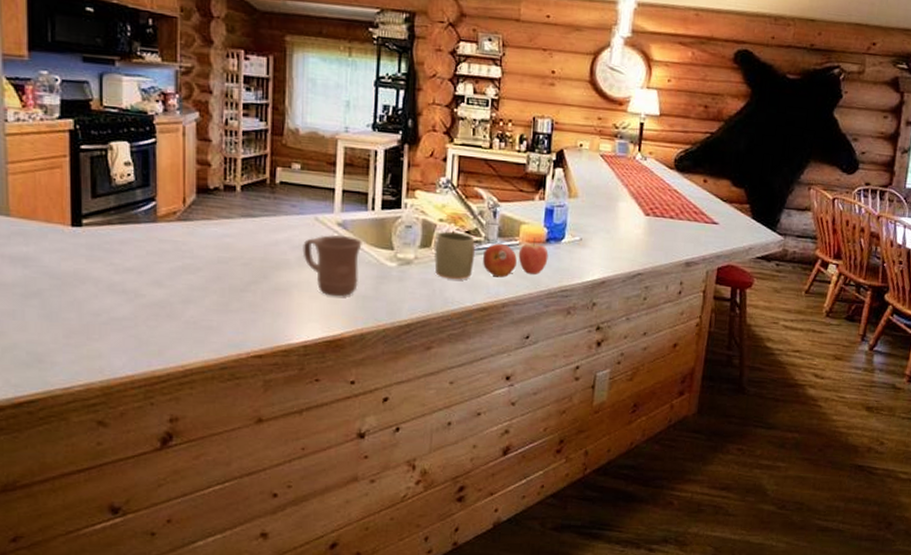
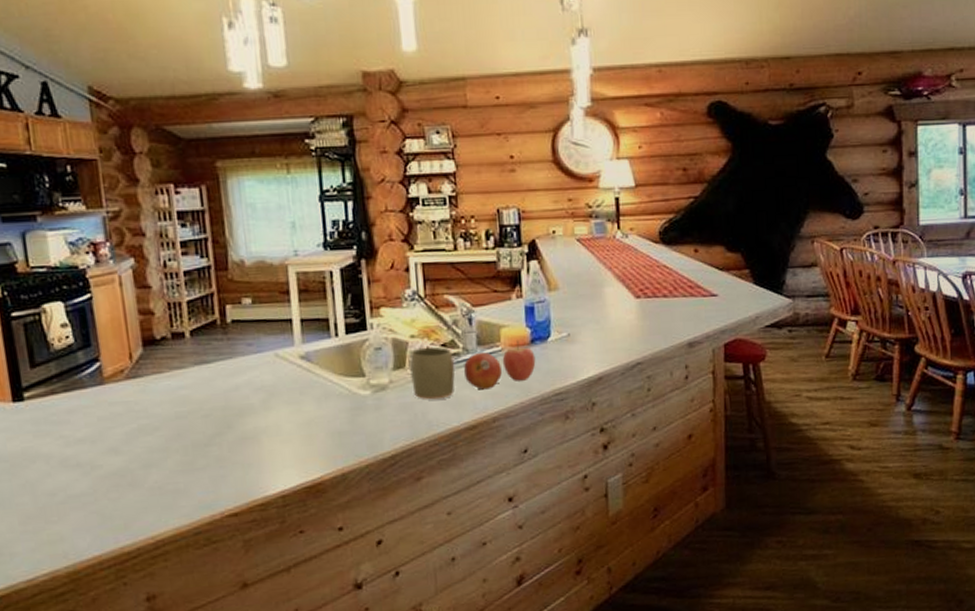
mug: present [302,234,362,297] -> none [265,369,332,438]

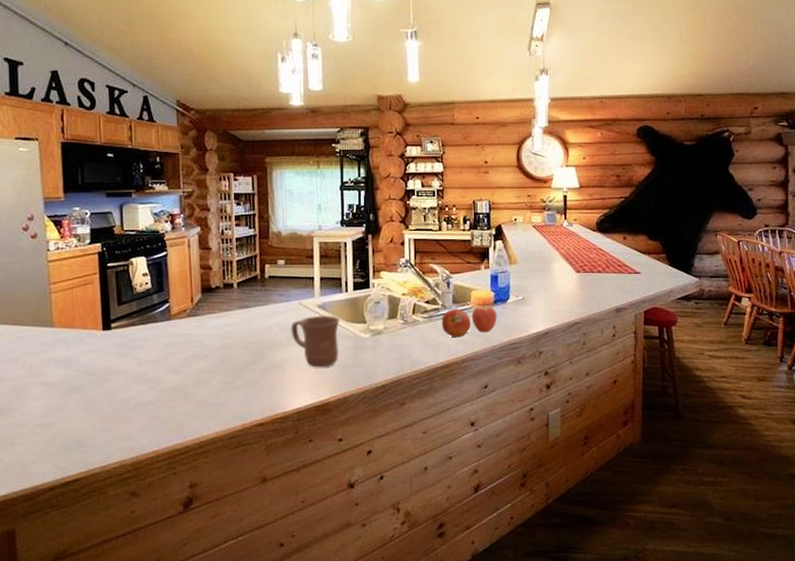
mug: none [265,369,332,438] -> present [291,315,340,368]
mug: present [410,346,455,400] -> none [401,303,434,344]

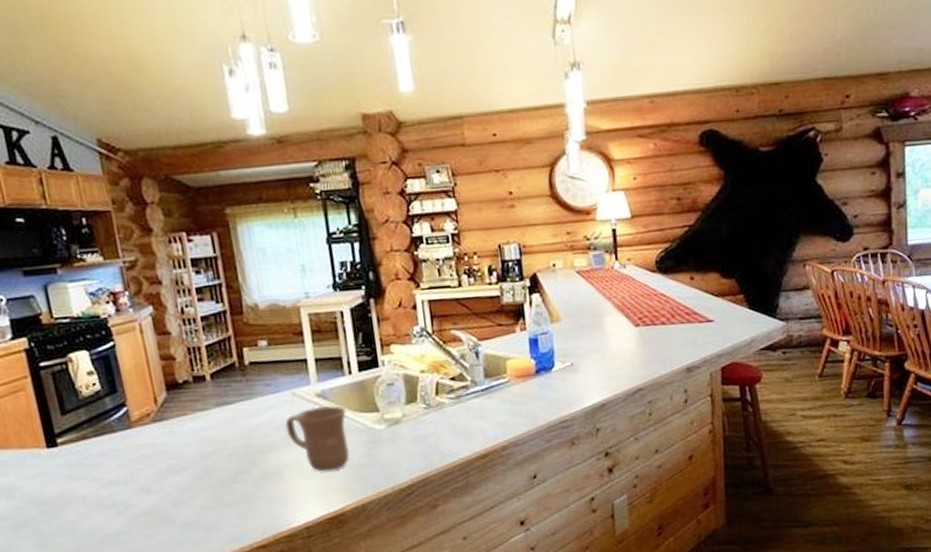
fruit: present [442,308,471,338] -> none [473,383,510,421]
fruit: present [471,301,497,333] -> none [509,371,542,412]

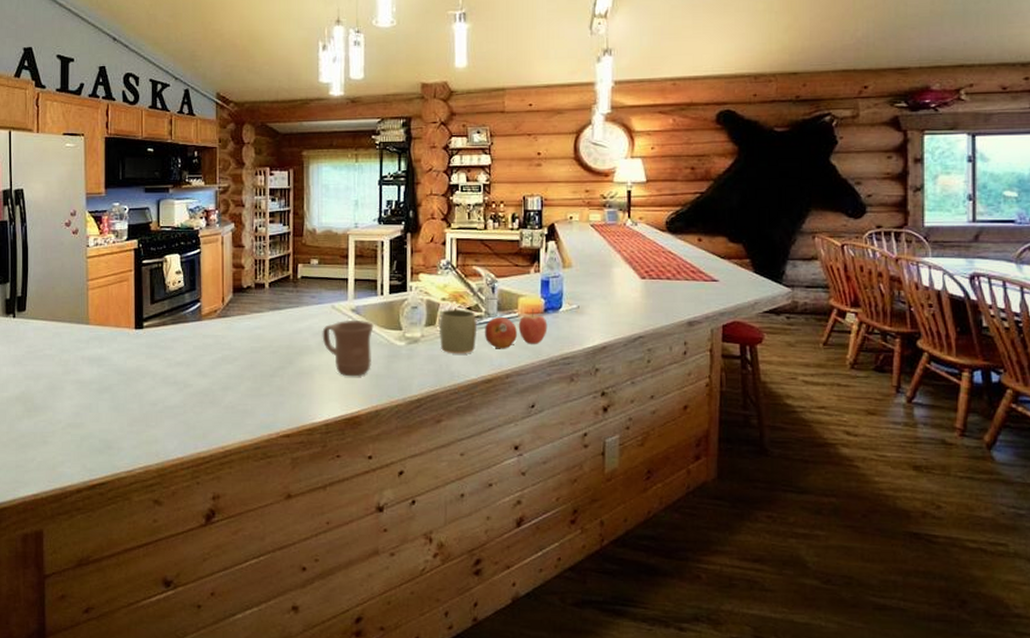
mug: none [421,380,465,432] -> present [440,309,476,354]
fruit: none [473,383,510,421] -> present [485,316,517,349]
fruit: none [509,371,542,412] -> present [518,308,548,345]

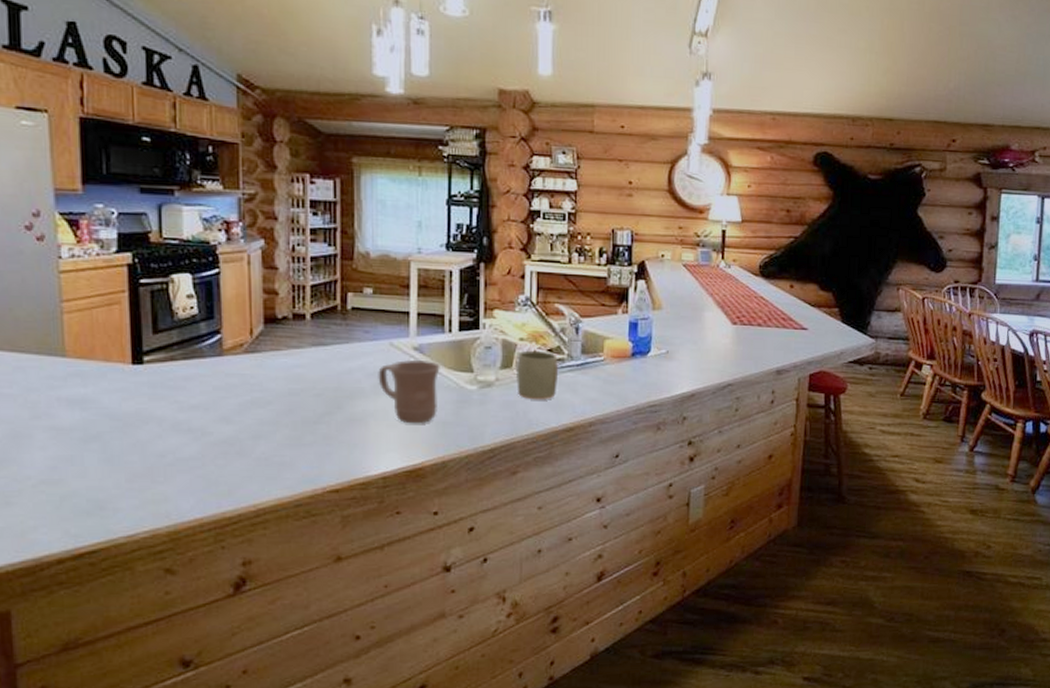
fruit: present [485,316,517,349] -> none [567,360,602,395]
fruit: present [518,308,548,345] -> none [603,352,635,392]

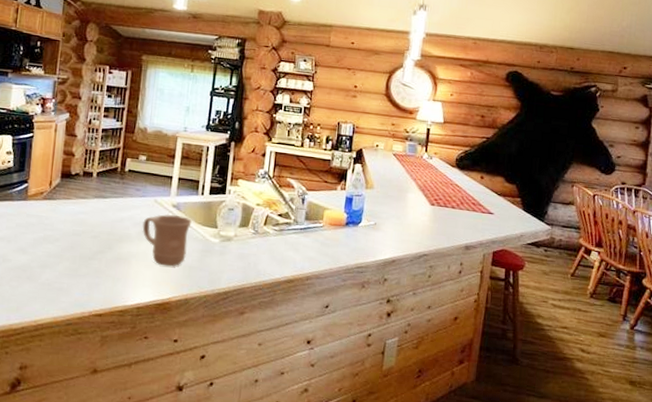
mug: present [517,350,558,400] -> none [250,214,286,255]

